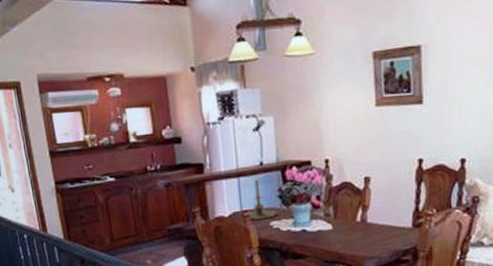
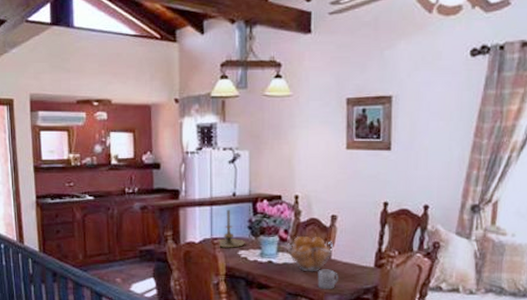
fruit basket: none [320,201,368,238] -> present [287,236,333,272]
mug: none [354,233,376,254] -> present [317,269,338,289]

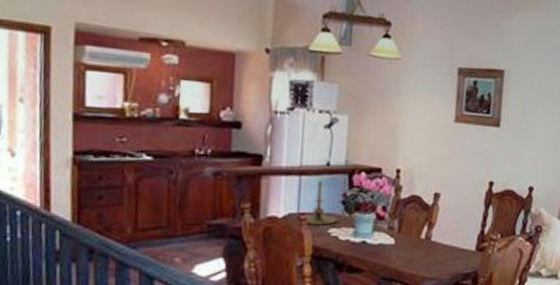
fruit basket: present [287,236,333,272] -> none [384,215,434,255]
mug: present [317,269,338,289] -> none [414,251,438,274]

